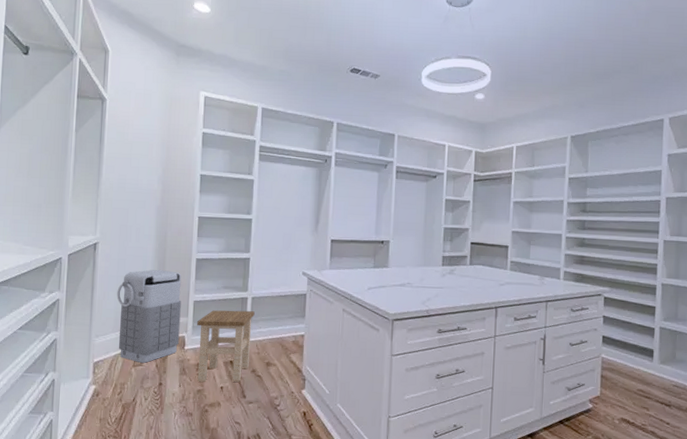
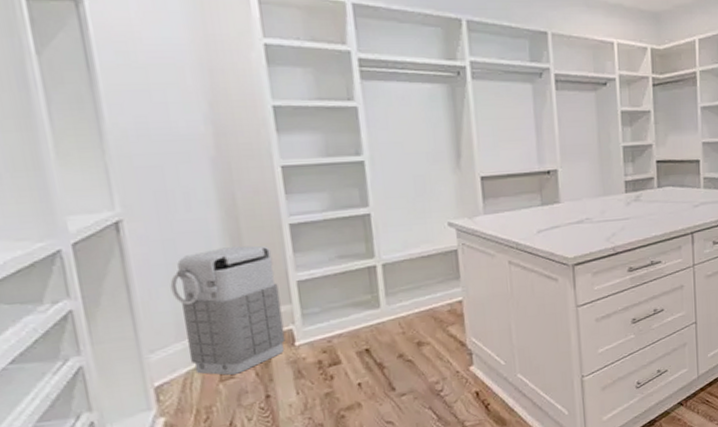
stool: present [197,310,255,382] -> none [307,282,393,383]

